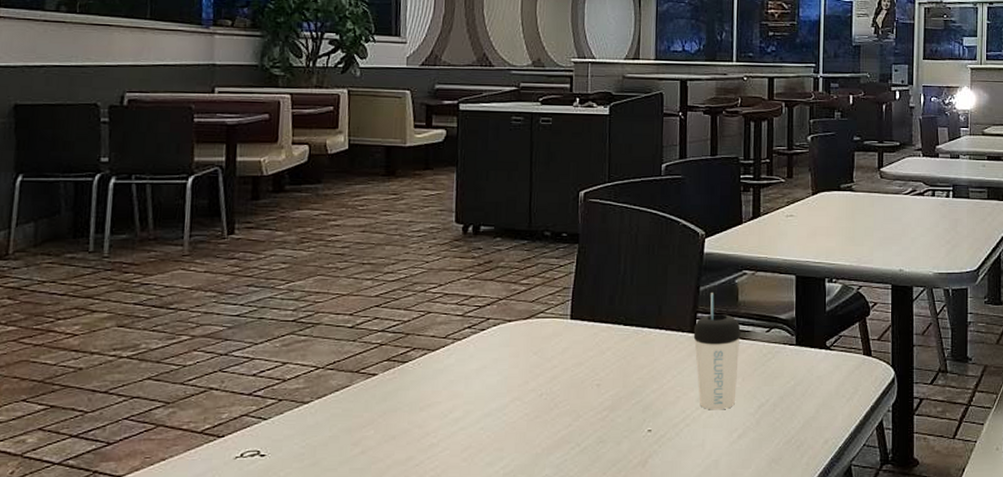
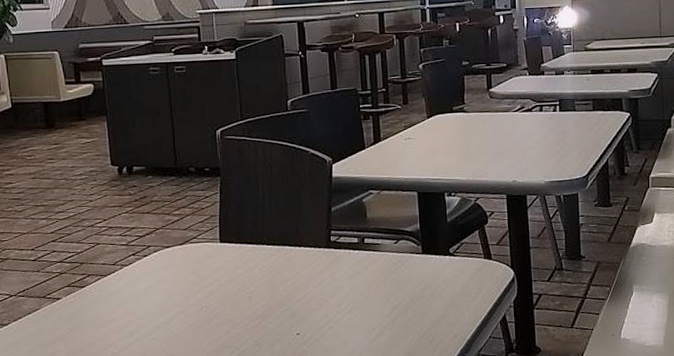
beverage cup: present [693,293,741,410] -> none [329,212,372,314]

